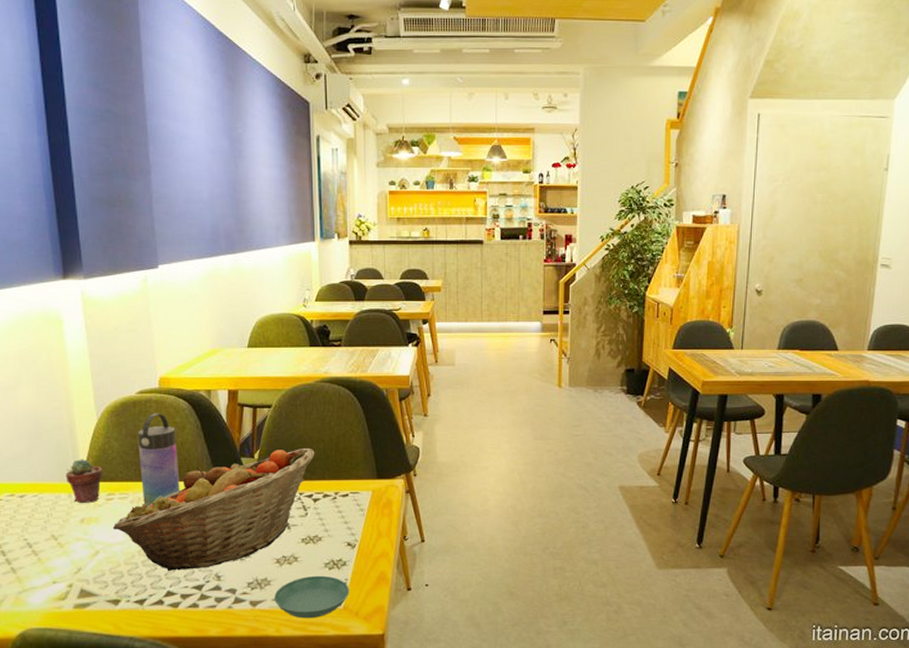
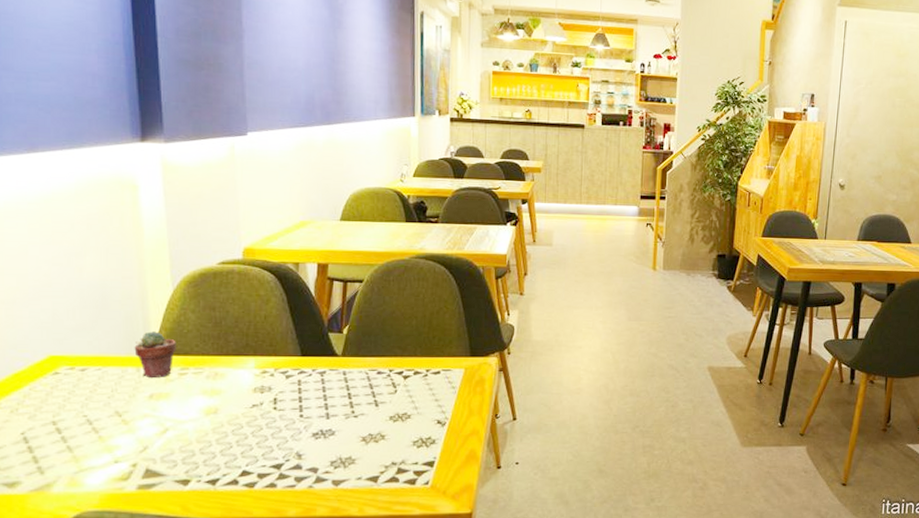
fruit basket: present [112,447,315,571] -> none [184,324,407,449]
water bottle: present [137,413,180,506] -> none [217,285,262,382]
saucer: present [274,575,350,619] -> none [359,454,438,498]

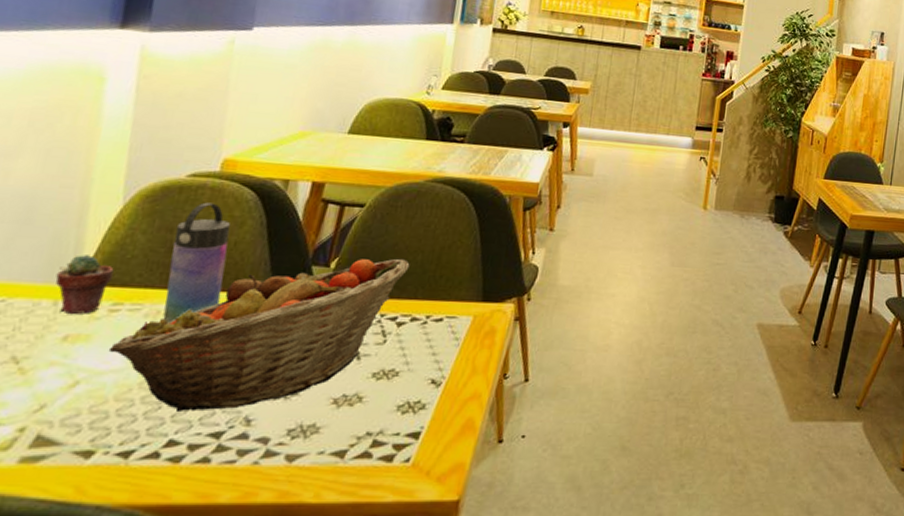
fruit basket: none [184,324,407,449] -> present [108,258,410,411]
water bottle: none [217,285,262,382] -> present [163,202,231,323]

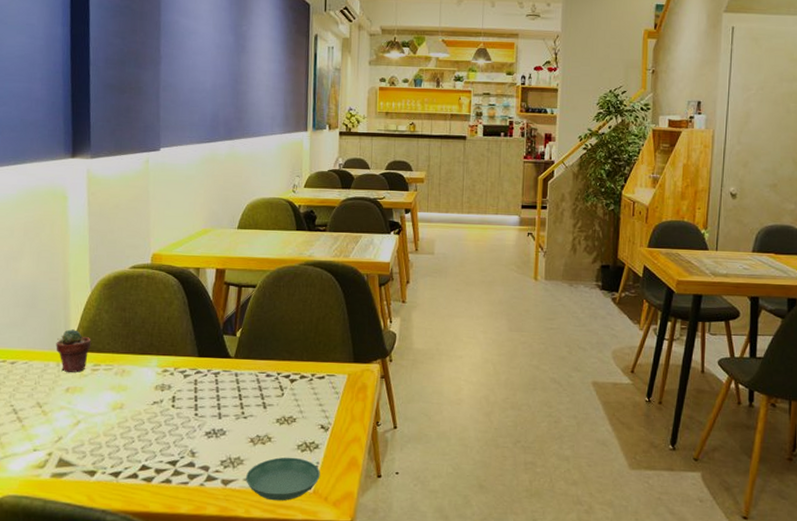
fruit basket: present [108,258,410,411] -> none [95,328,295,445]
water bottle: present [163,202,231,323] -> none [126,288,164,379]
saucer: none [320,421,424,479] -> present [246,457,320,501]

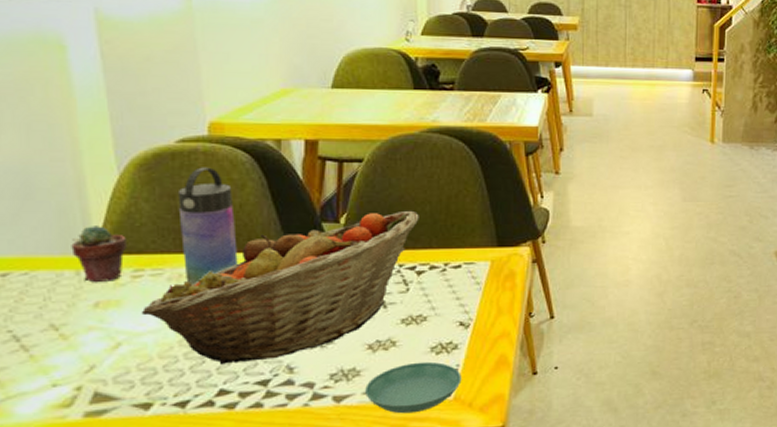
fruit basket: none [95,328,295,445] -> present [141,210,419,364]
water bottle: none [126,288,164,379] -> present [177,167,238,285]

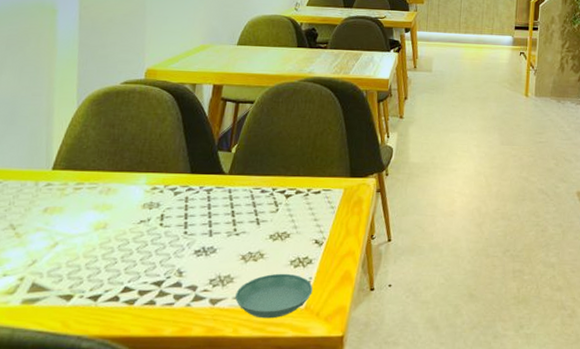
potted succulent: present [71,226,127,282] -> none [35,147,75,192]
fruit basket: present [141,210,419,364] -> none [76,144,292,265]
water bottle: present [177,167,238,285] -> none [112,103,156,197]

